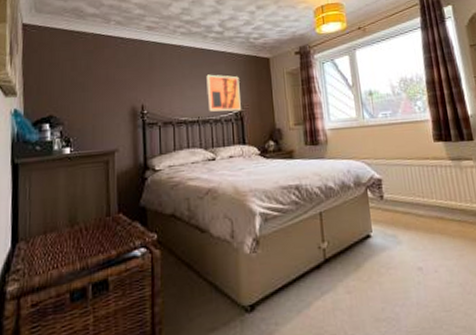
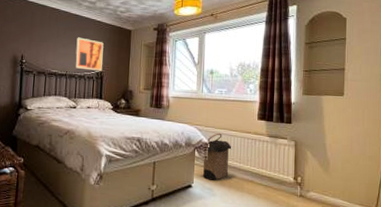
laundry hamper: none [378,164,411,225] -> present [203,133,232,181]

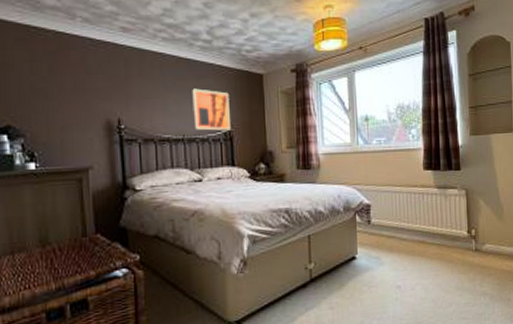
laundry hamper: present [203,133,232,181] -> none [366,191,398,248]

